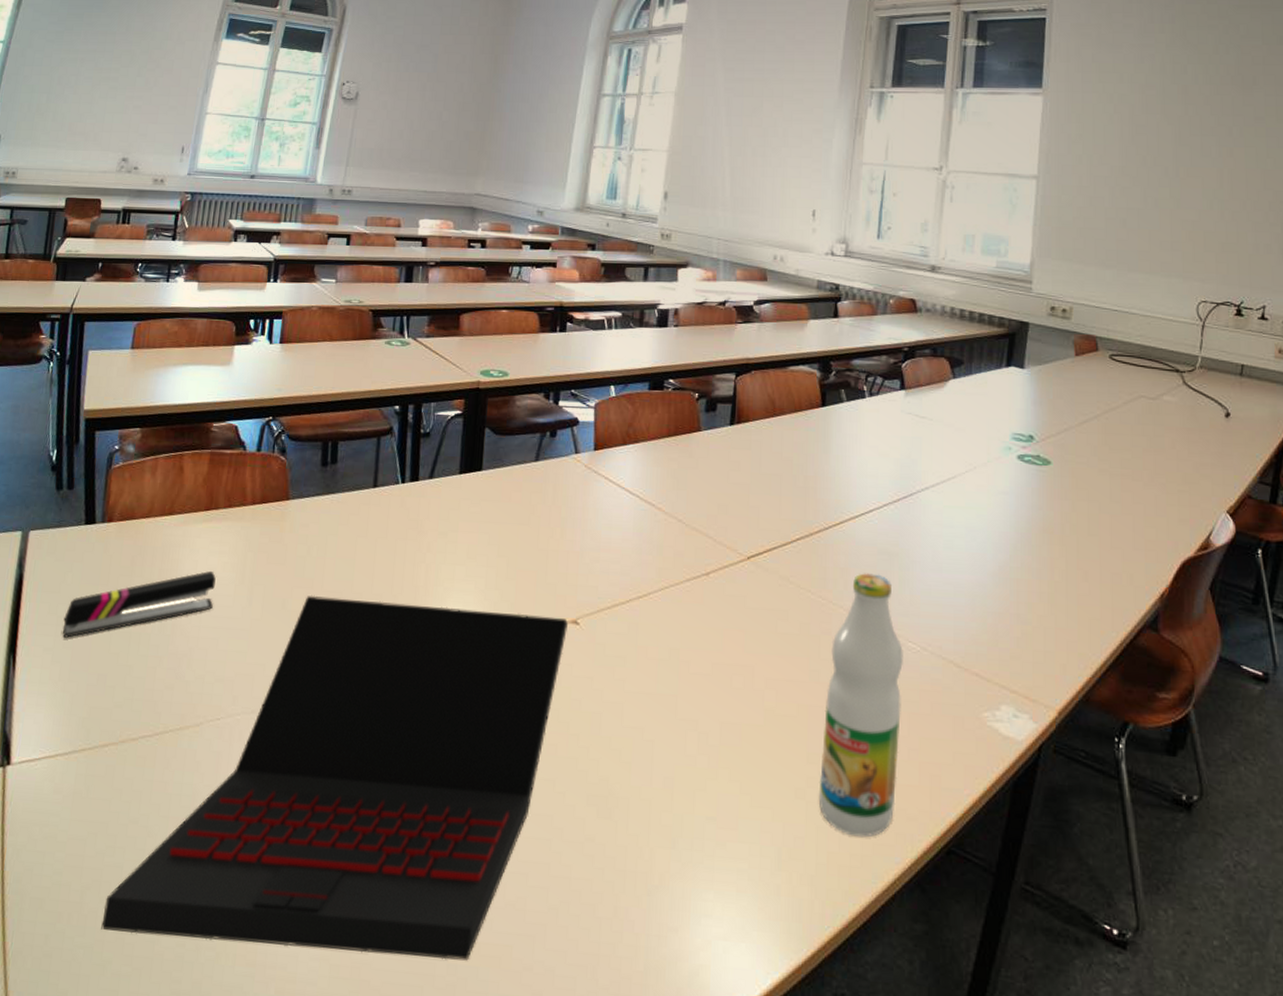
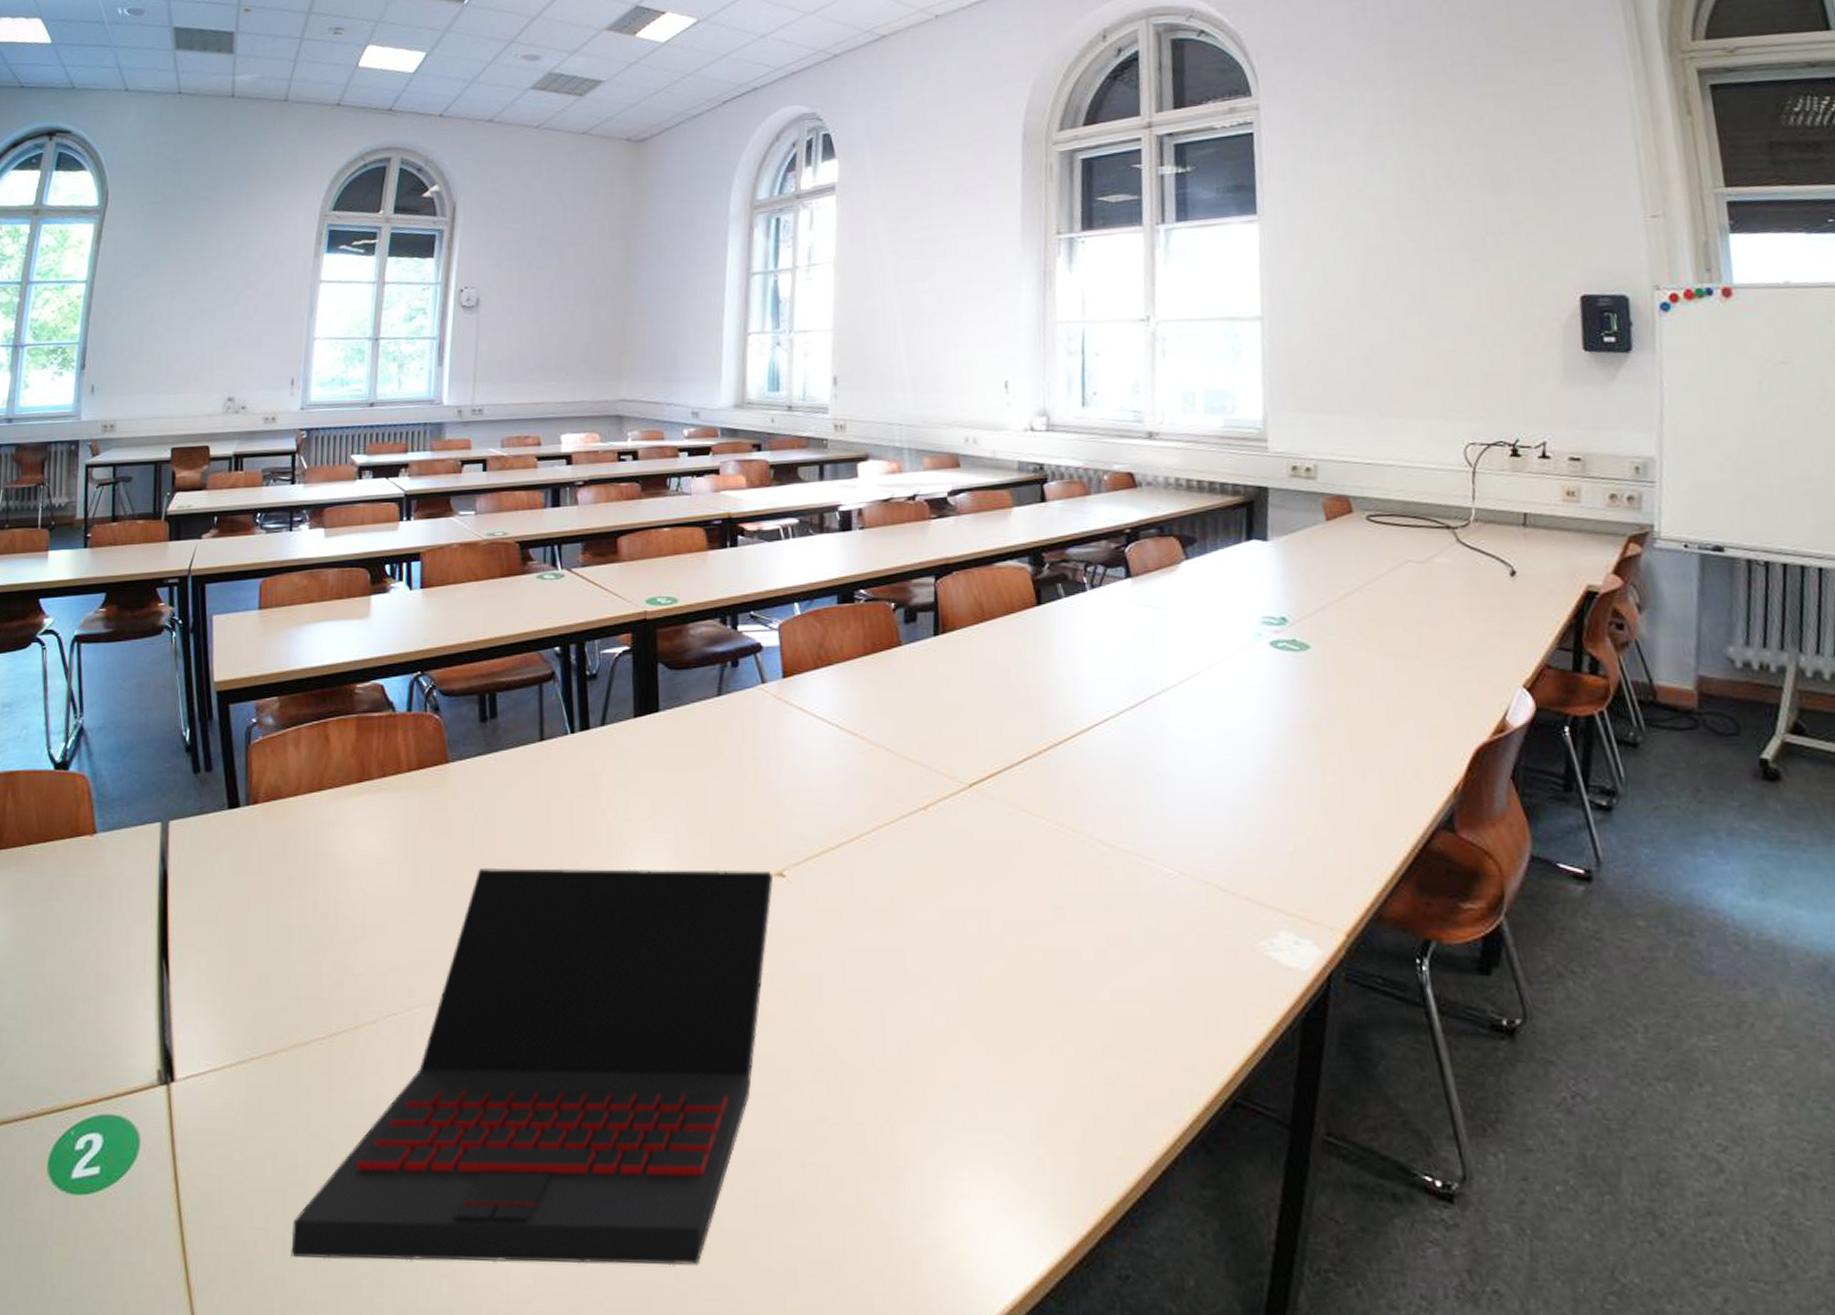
stapler: present [62,571,216,638] -> none [216,850,377,936]
bottle: present [819,573,903,838] -> none [1074,792,1167,1095]

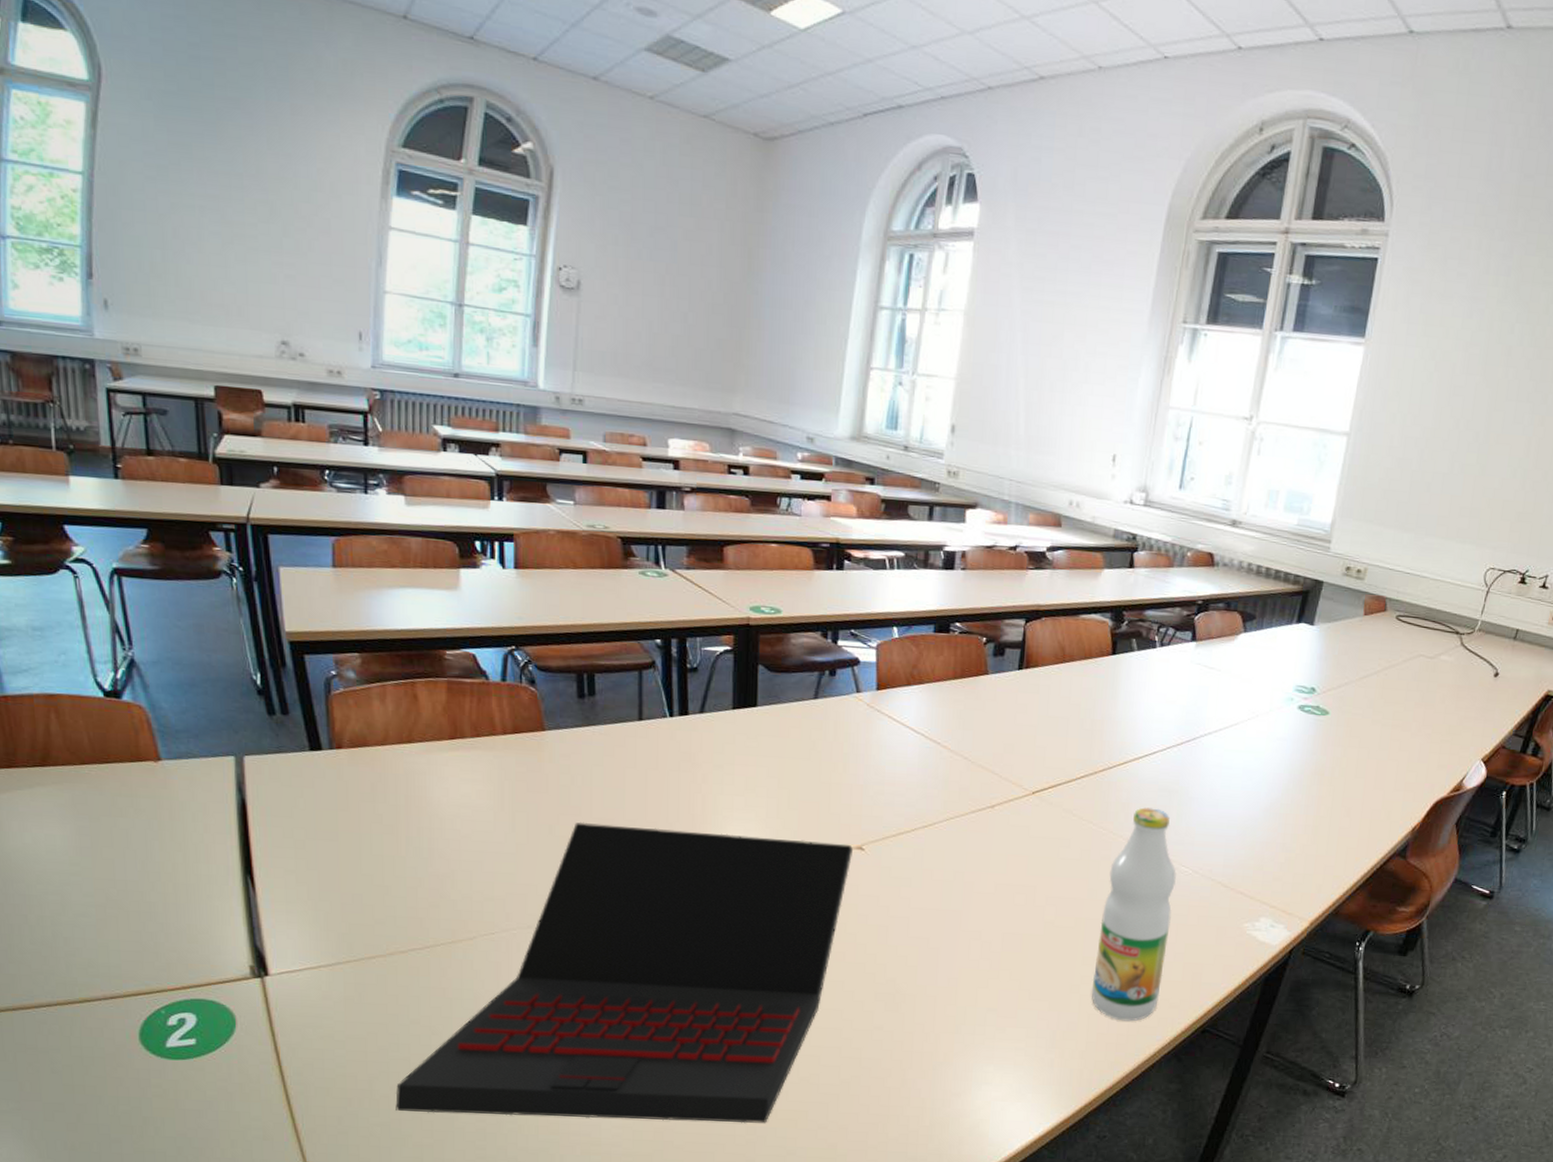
bottle: none [1074,792,1167,1095] -> present [1092,807,1176,1022]

